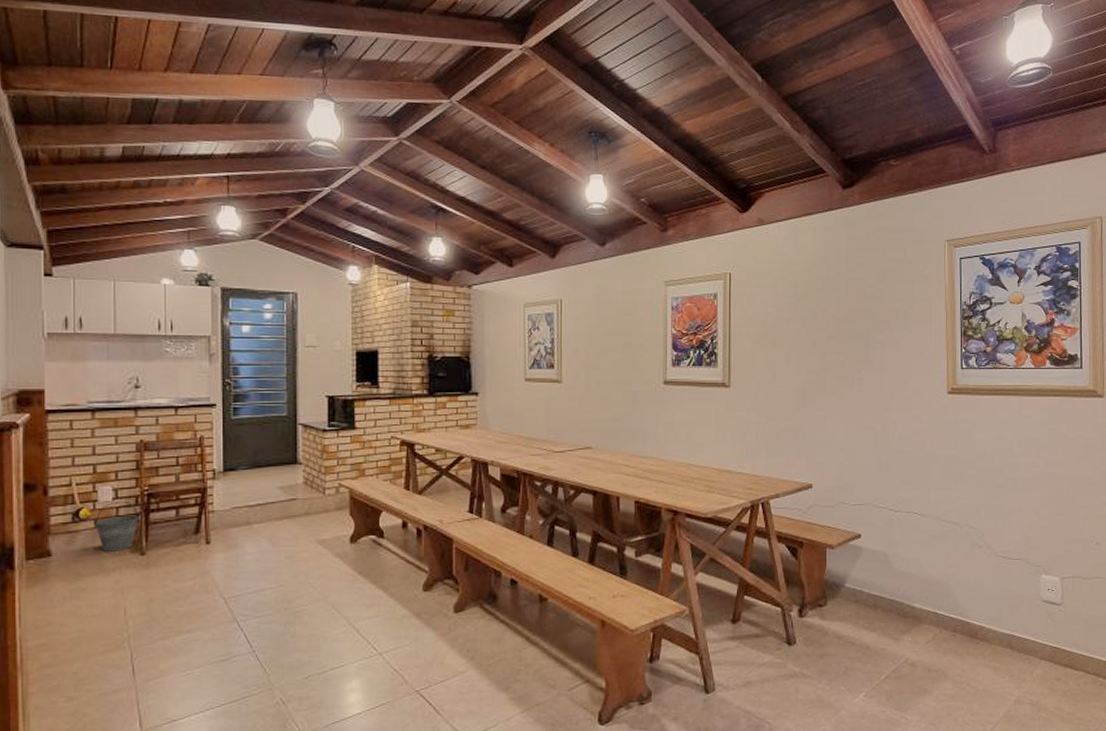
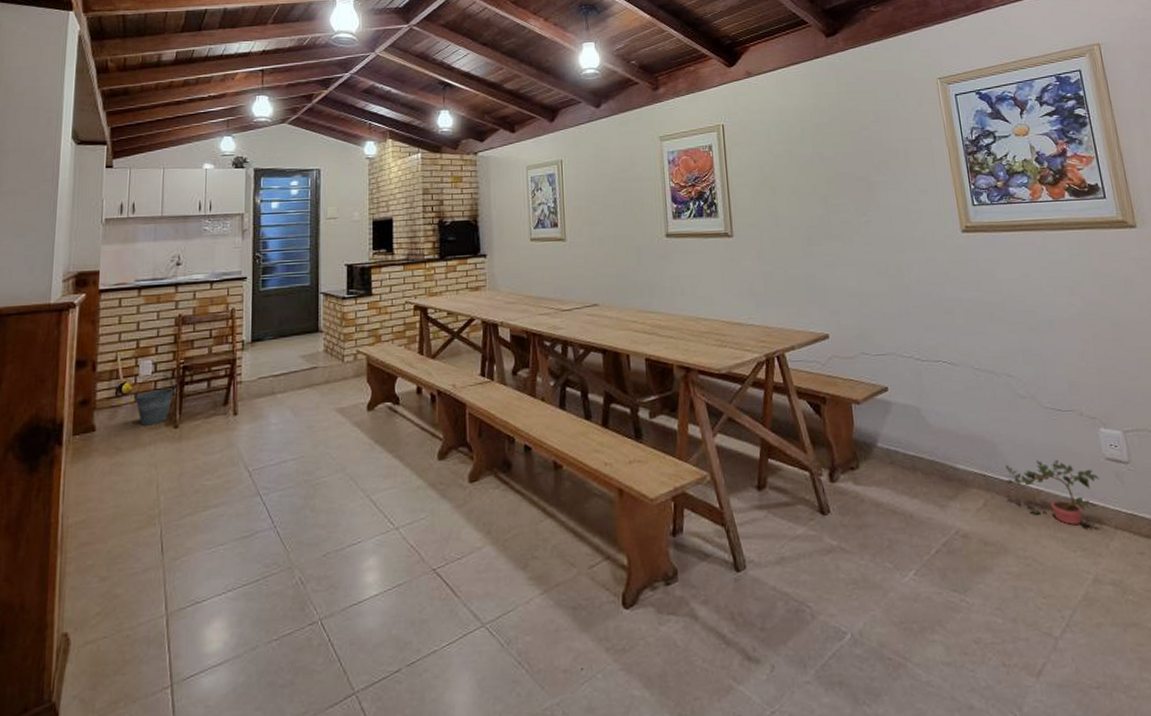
potted plant: none [954,600,1034,657] -> present [1005,459,1099,527]

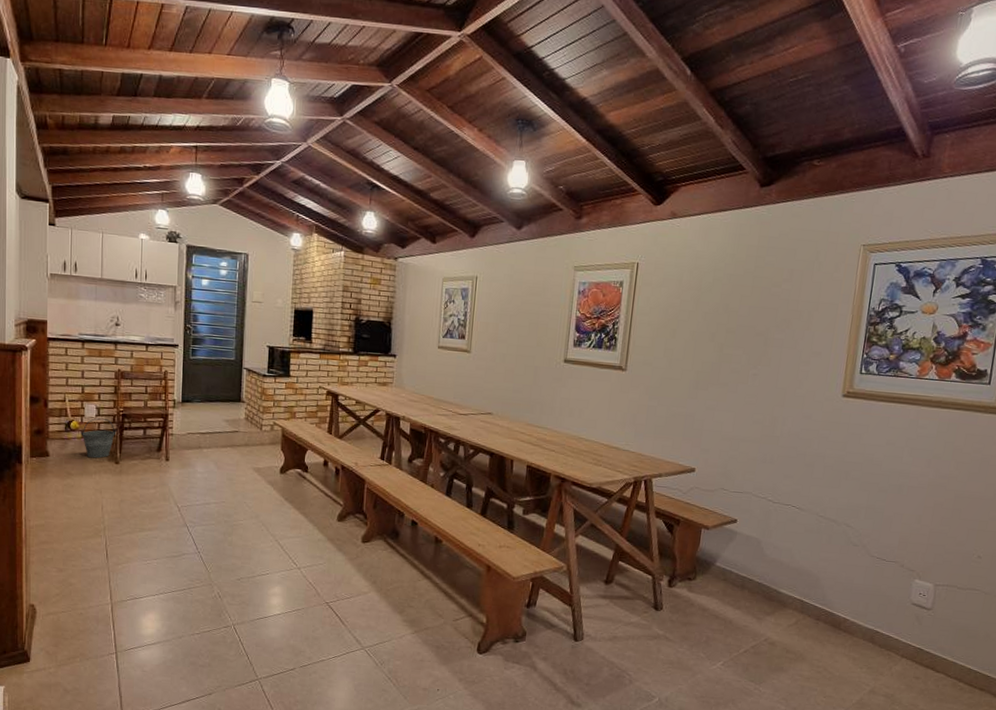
potted plant: present [1005,459,1099,527] -> none [818,595,901,652]

